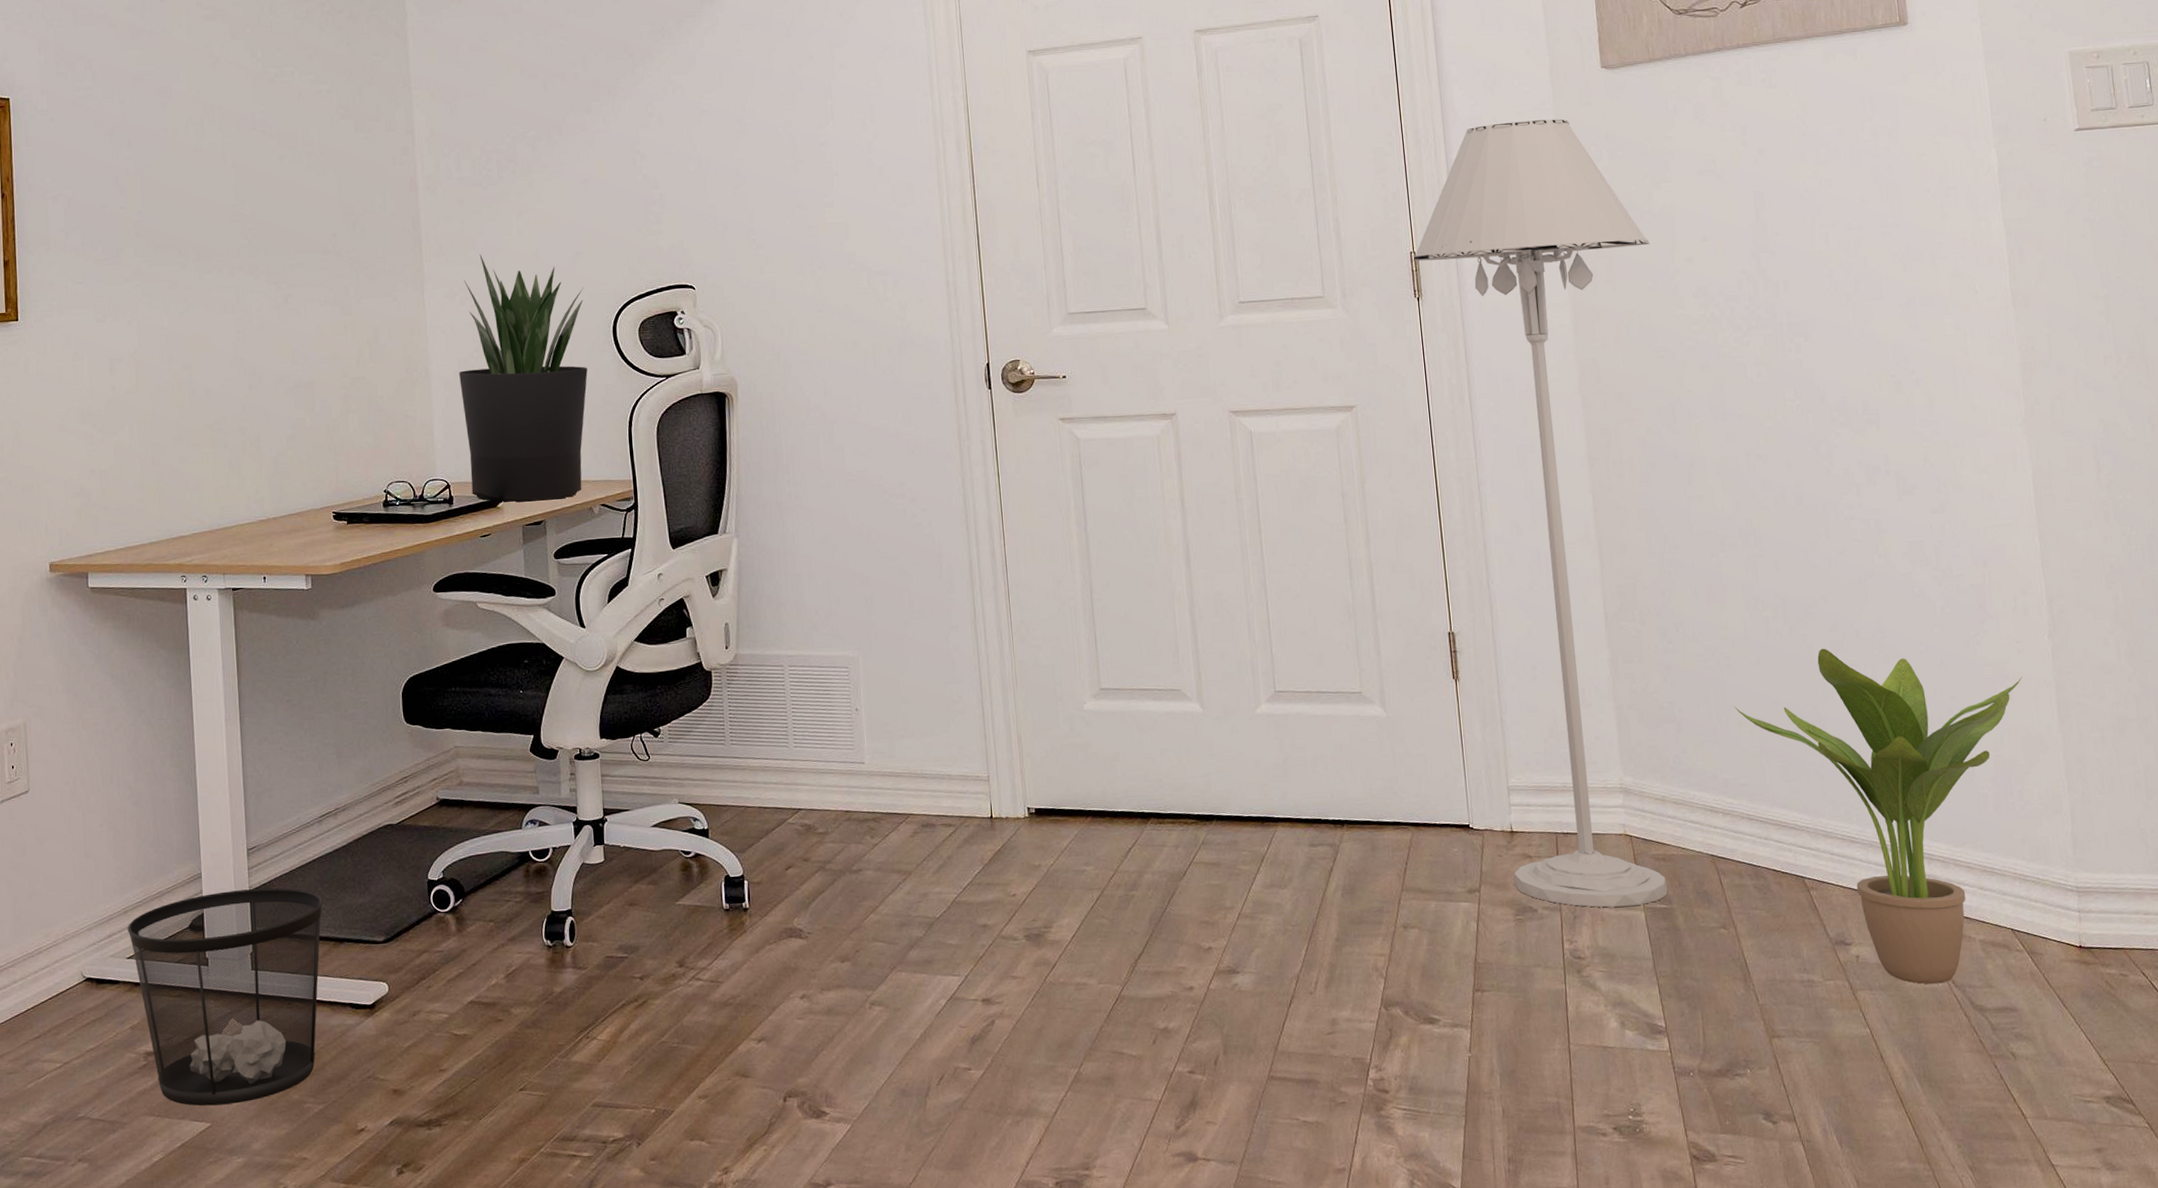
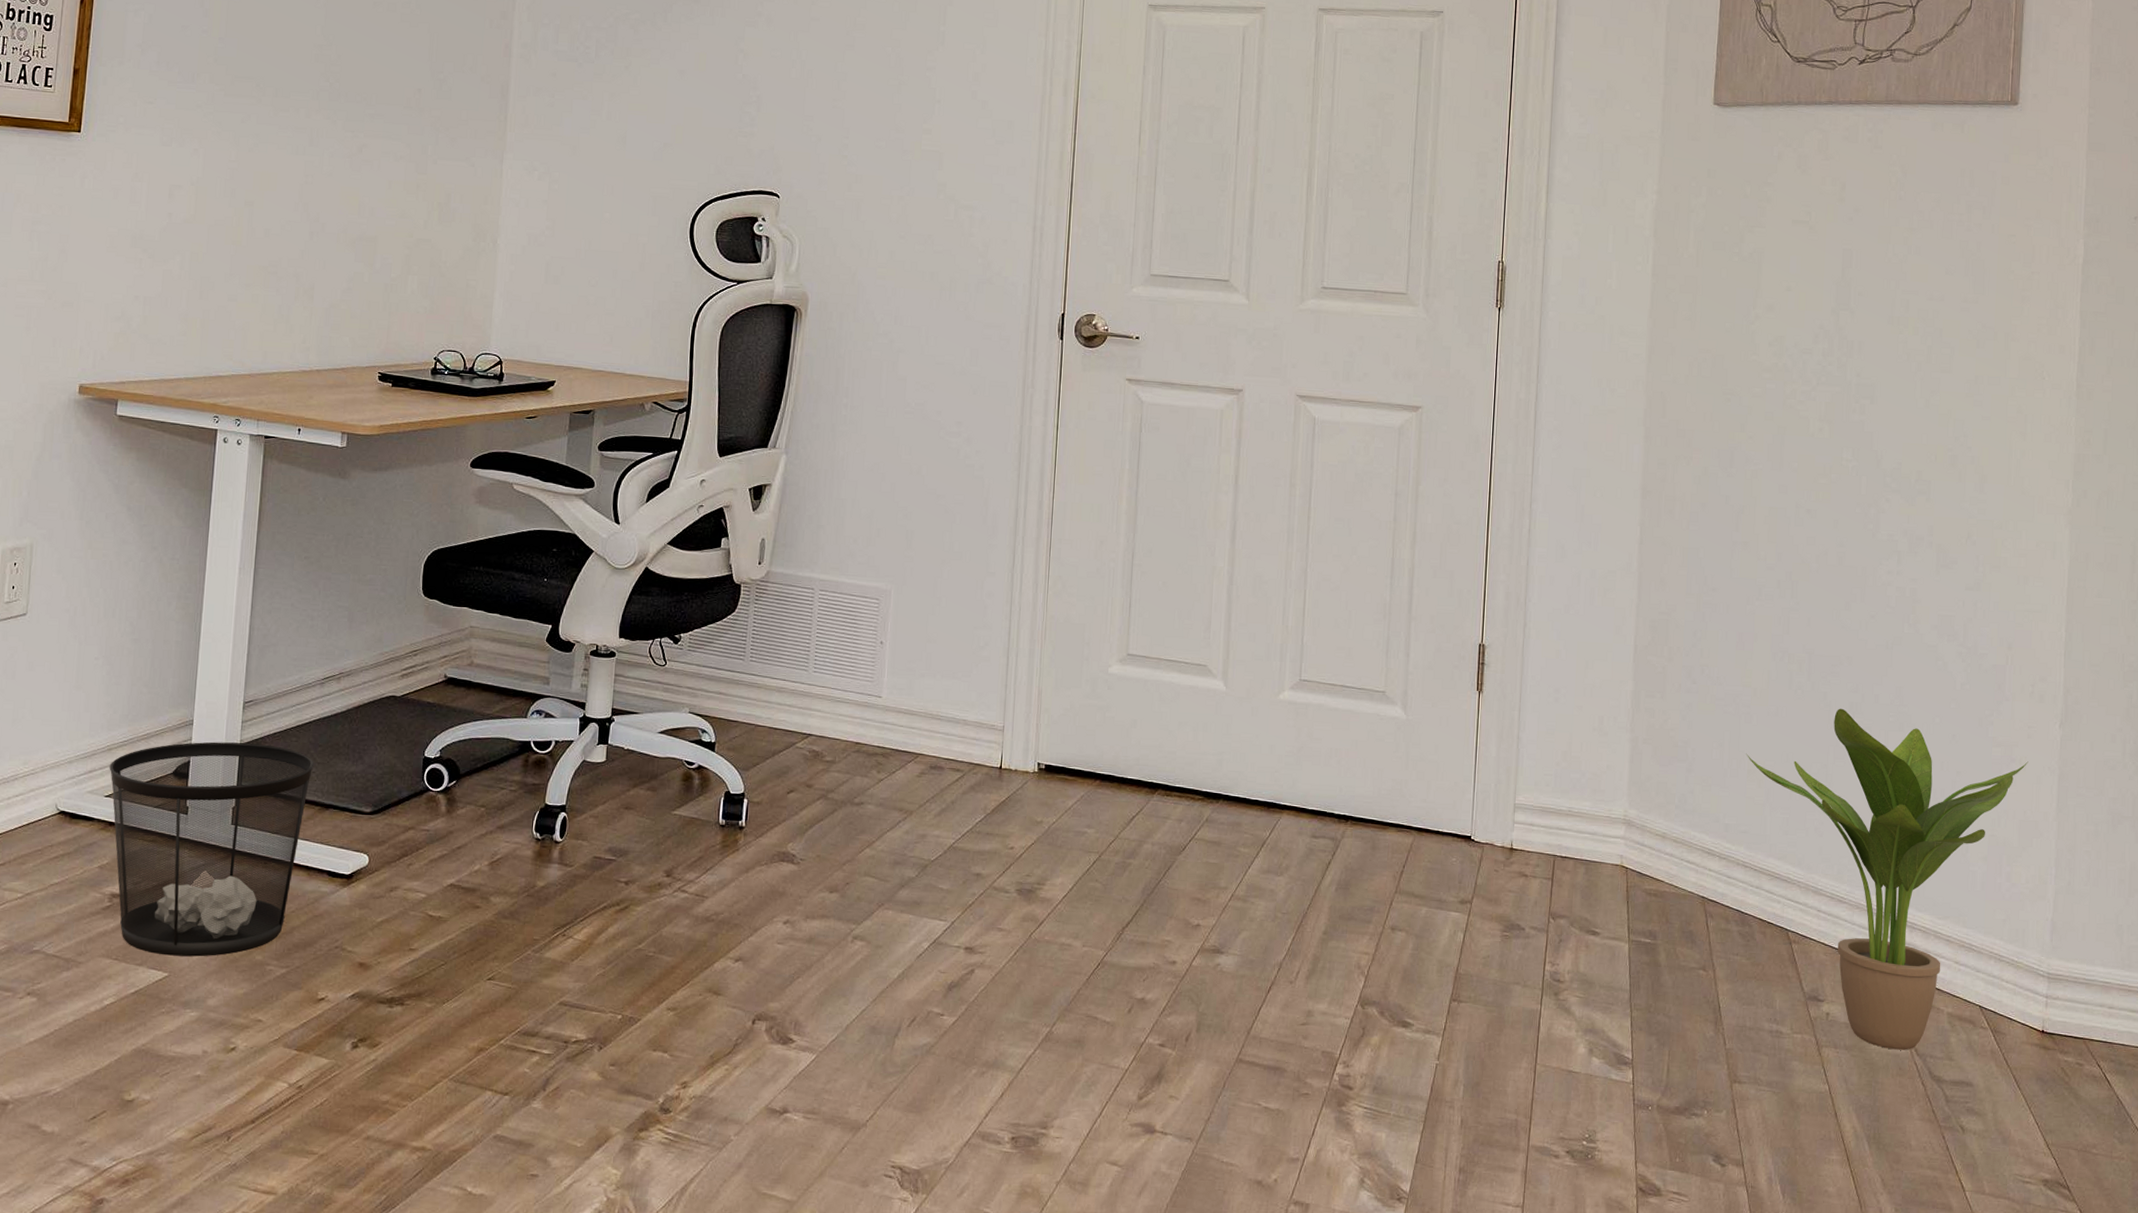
planter: present [459,254,588,502] -> none [523,131,667,391]
floor lamp: present [1413,119,1668,908] -> none [1500,145,1734,937]

